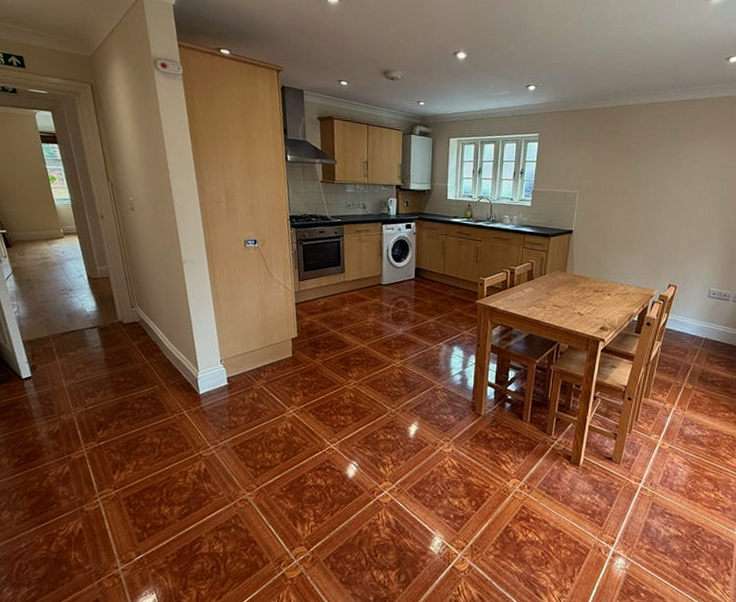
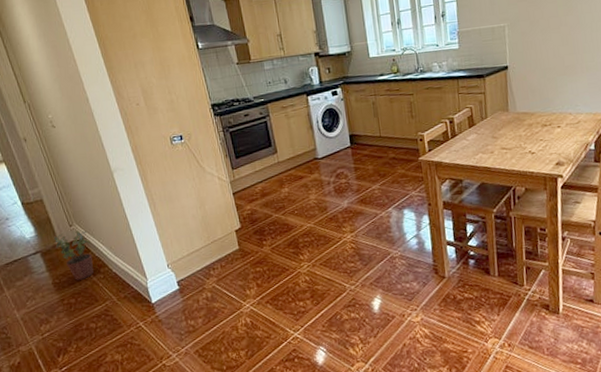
potted plant: none [113,313,149,361] -> present [53,230,94,280]

